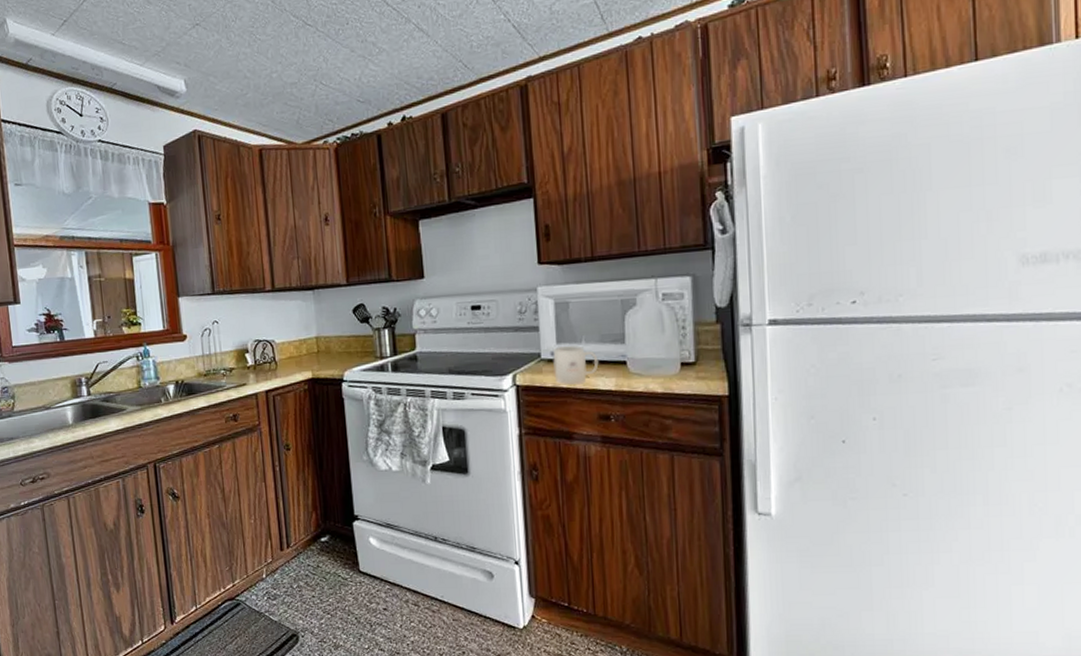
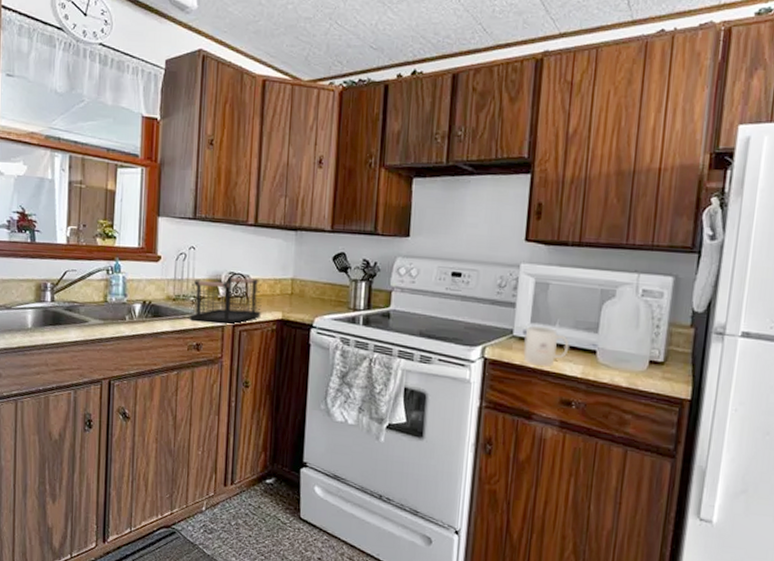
dish rack: none [220,343,292,392] -> present [190,277,262,324]

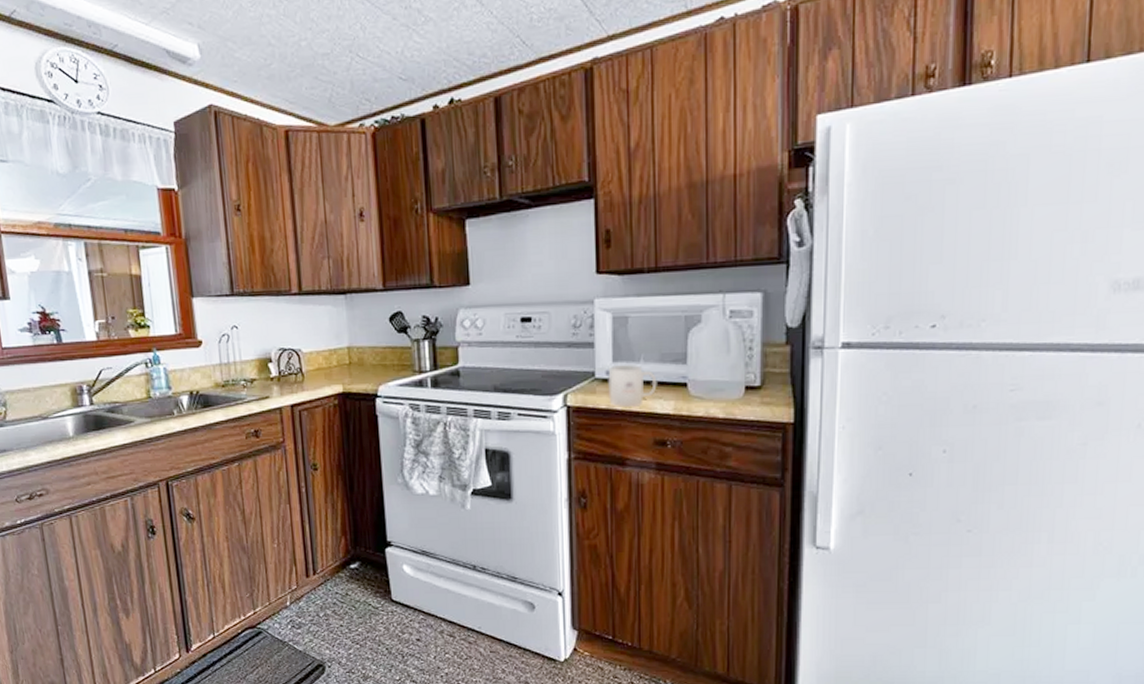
dish rack: present [190,277,262,324] -> none [239,352,320,406]

